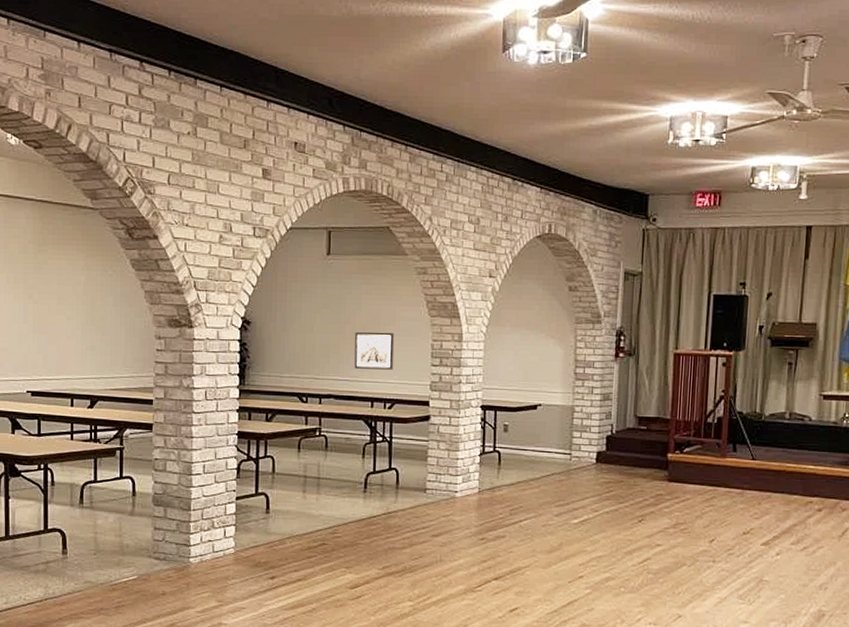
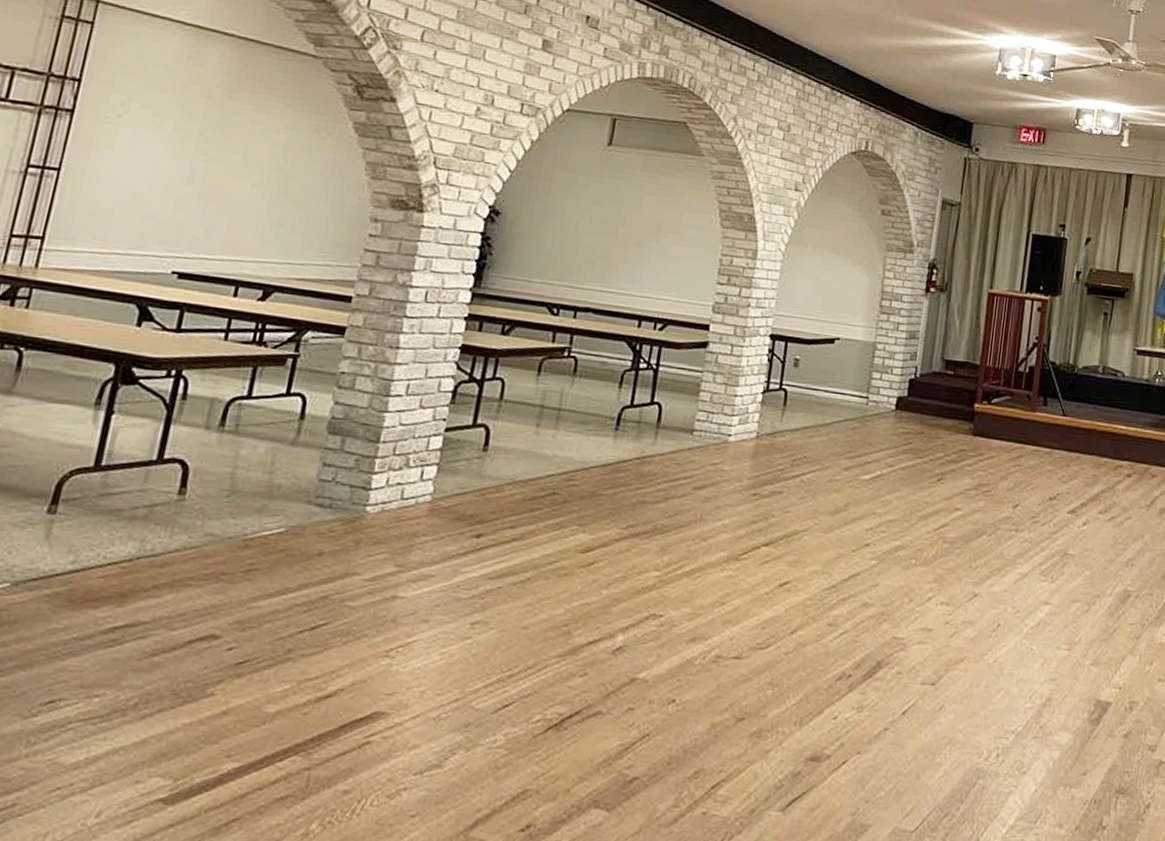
wall art: present [354,332,395,370] -> none [623,237,677,285]

